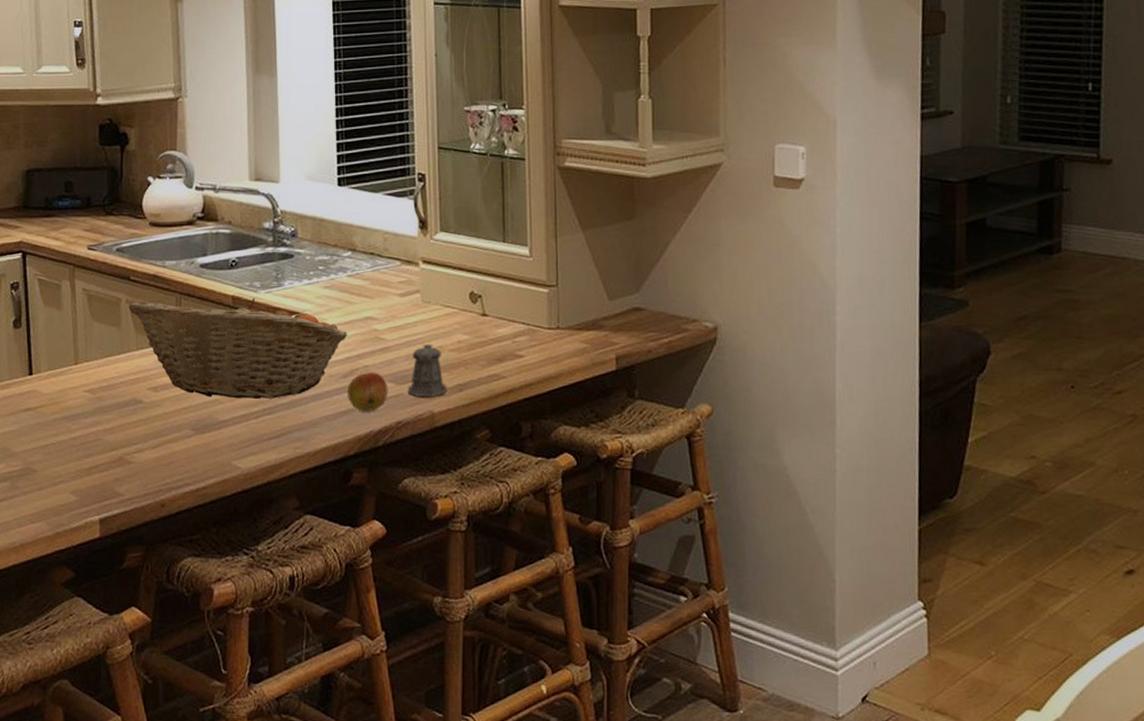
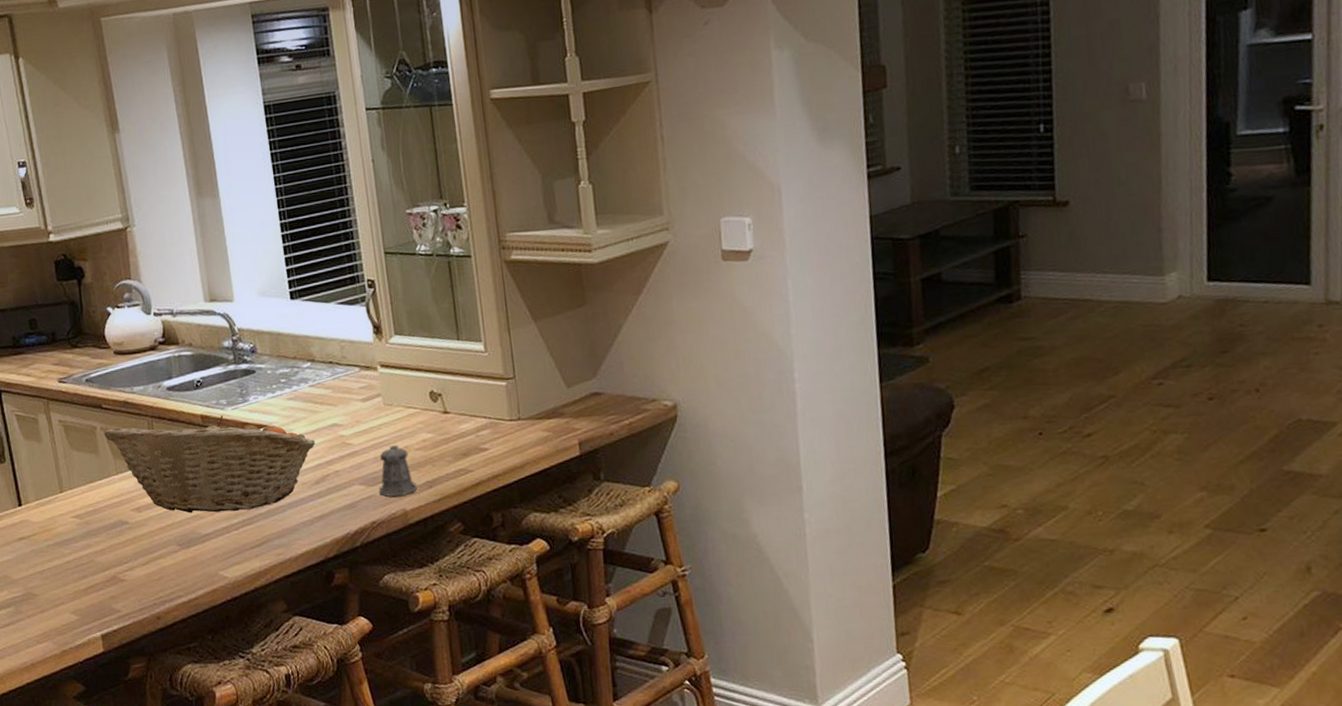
apple: present [348,372,388,411] -> none [321,476,361,515]

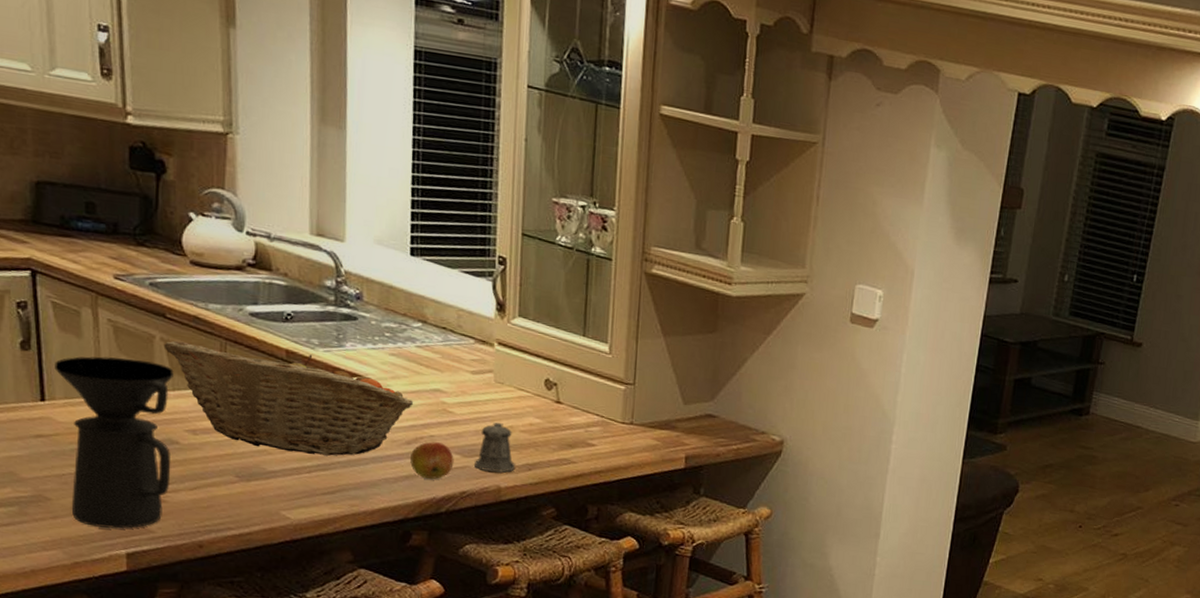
coffee maker: none [24,451,126,615] -> present [54,356,174,529]
apple: none [321,476,361,515] -> present [410,442,454,479]

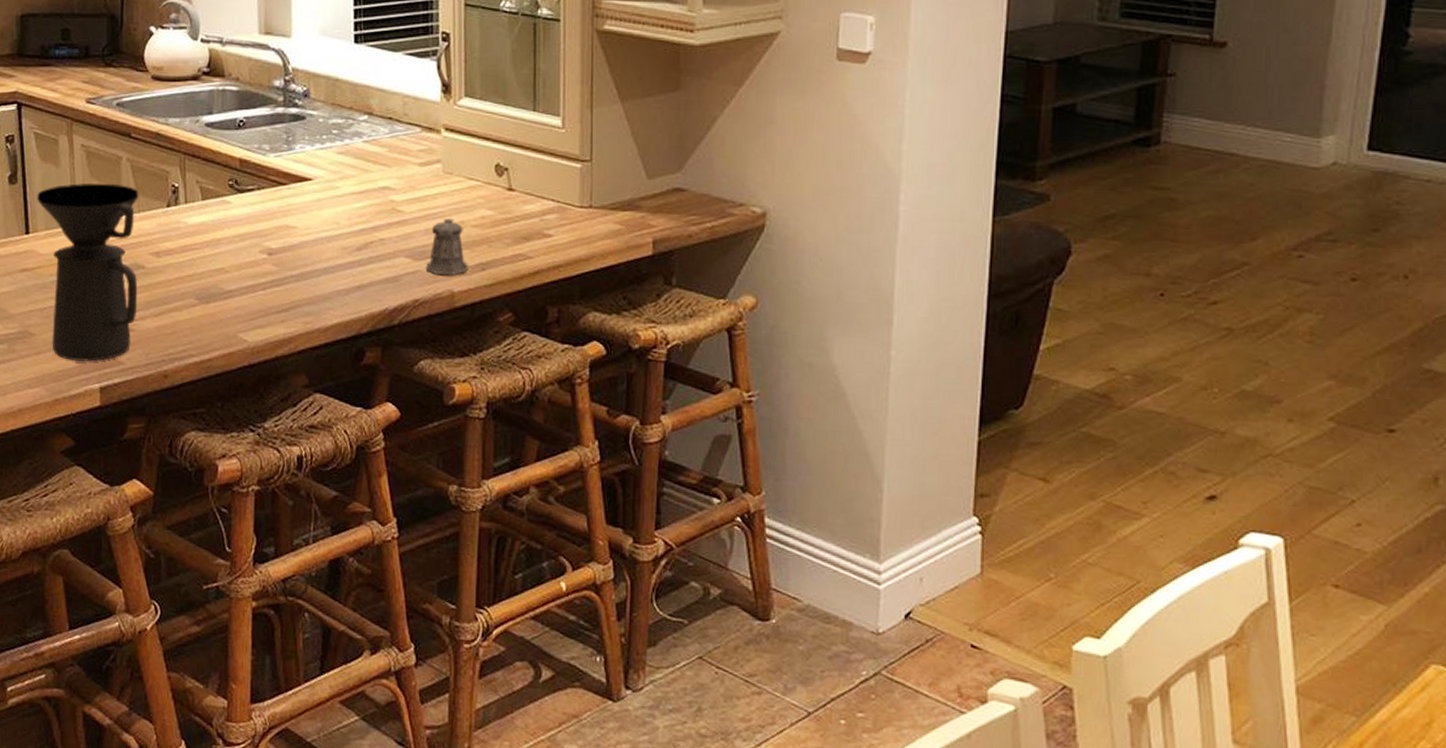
fruit basket: present [163,340,414,456] -> none [129,160,363,270]
apple: present [410,442,454,479] -> none [361,246,405,288]

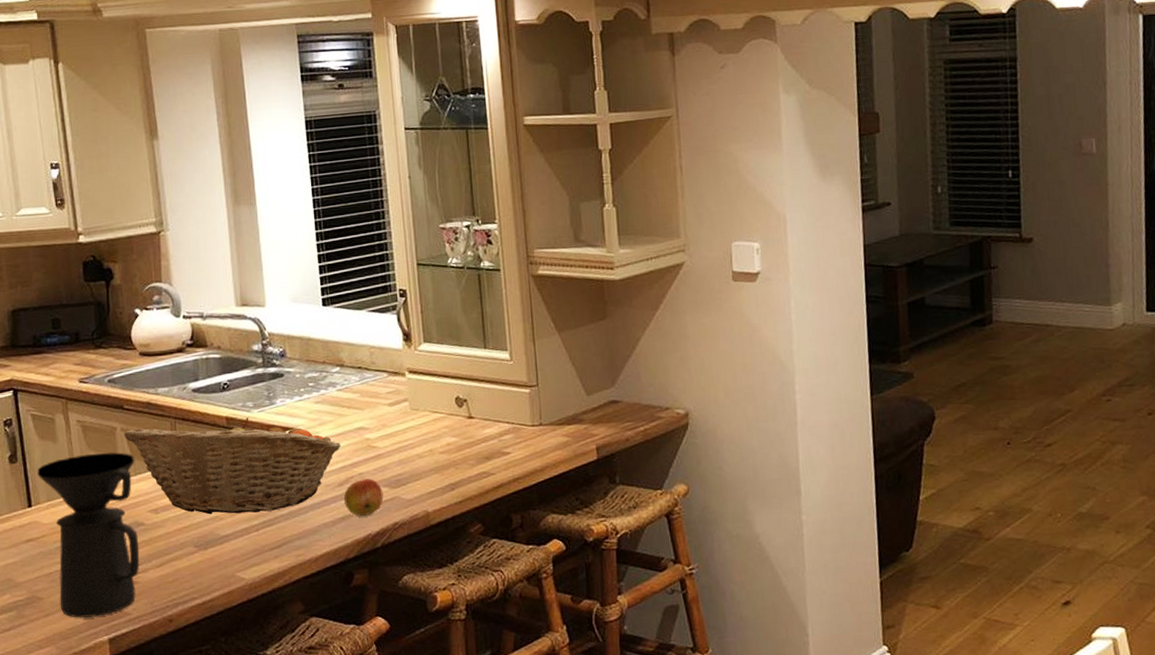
fruit basket: none [129,160,363,270] -> present [124,417,341,515]
apple: none [361,246,405,288] -> present [344,478,384,516]
pepper shaker: present [426,217,468,275] -> none [402,448,439,499]

